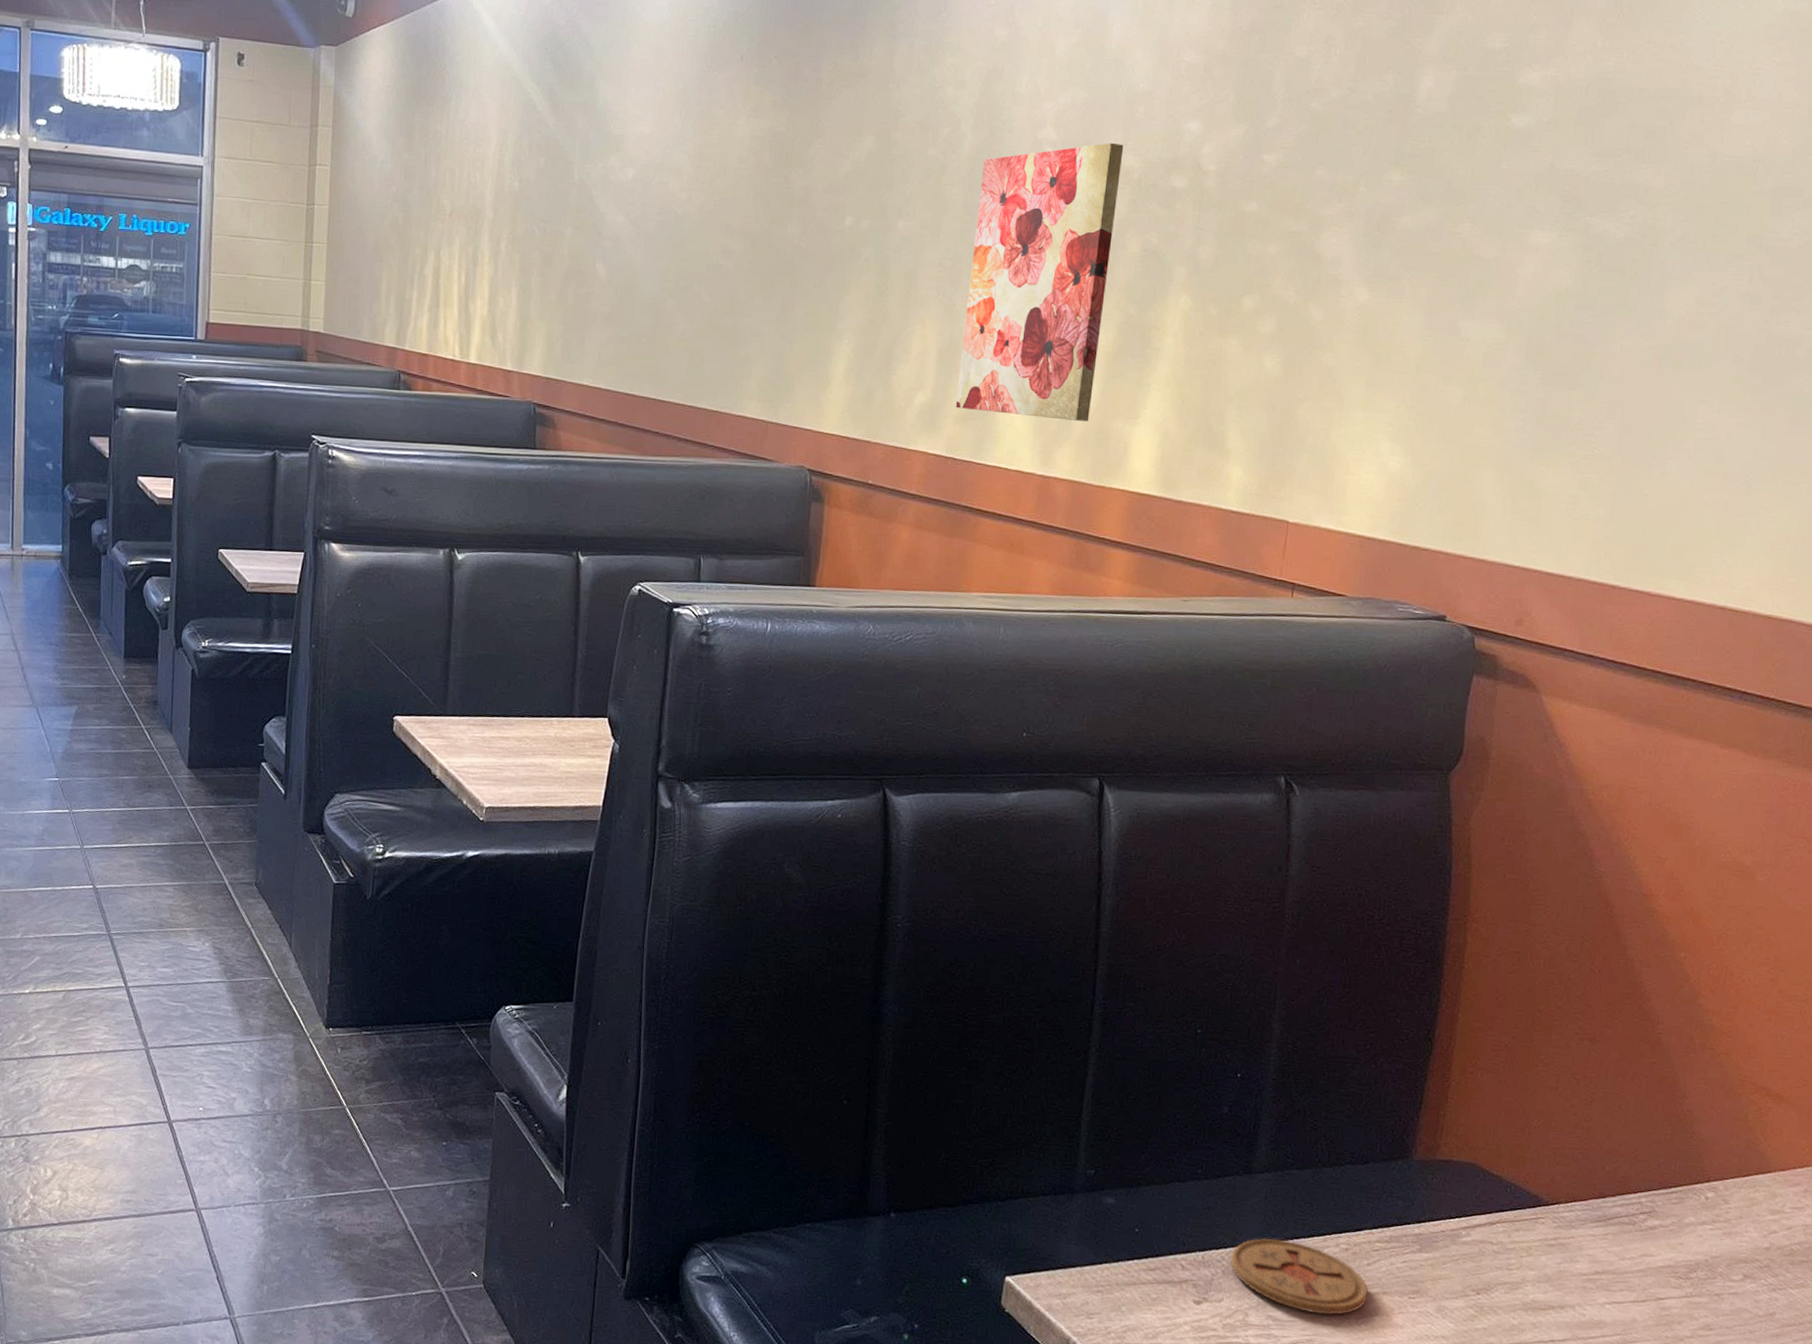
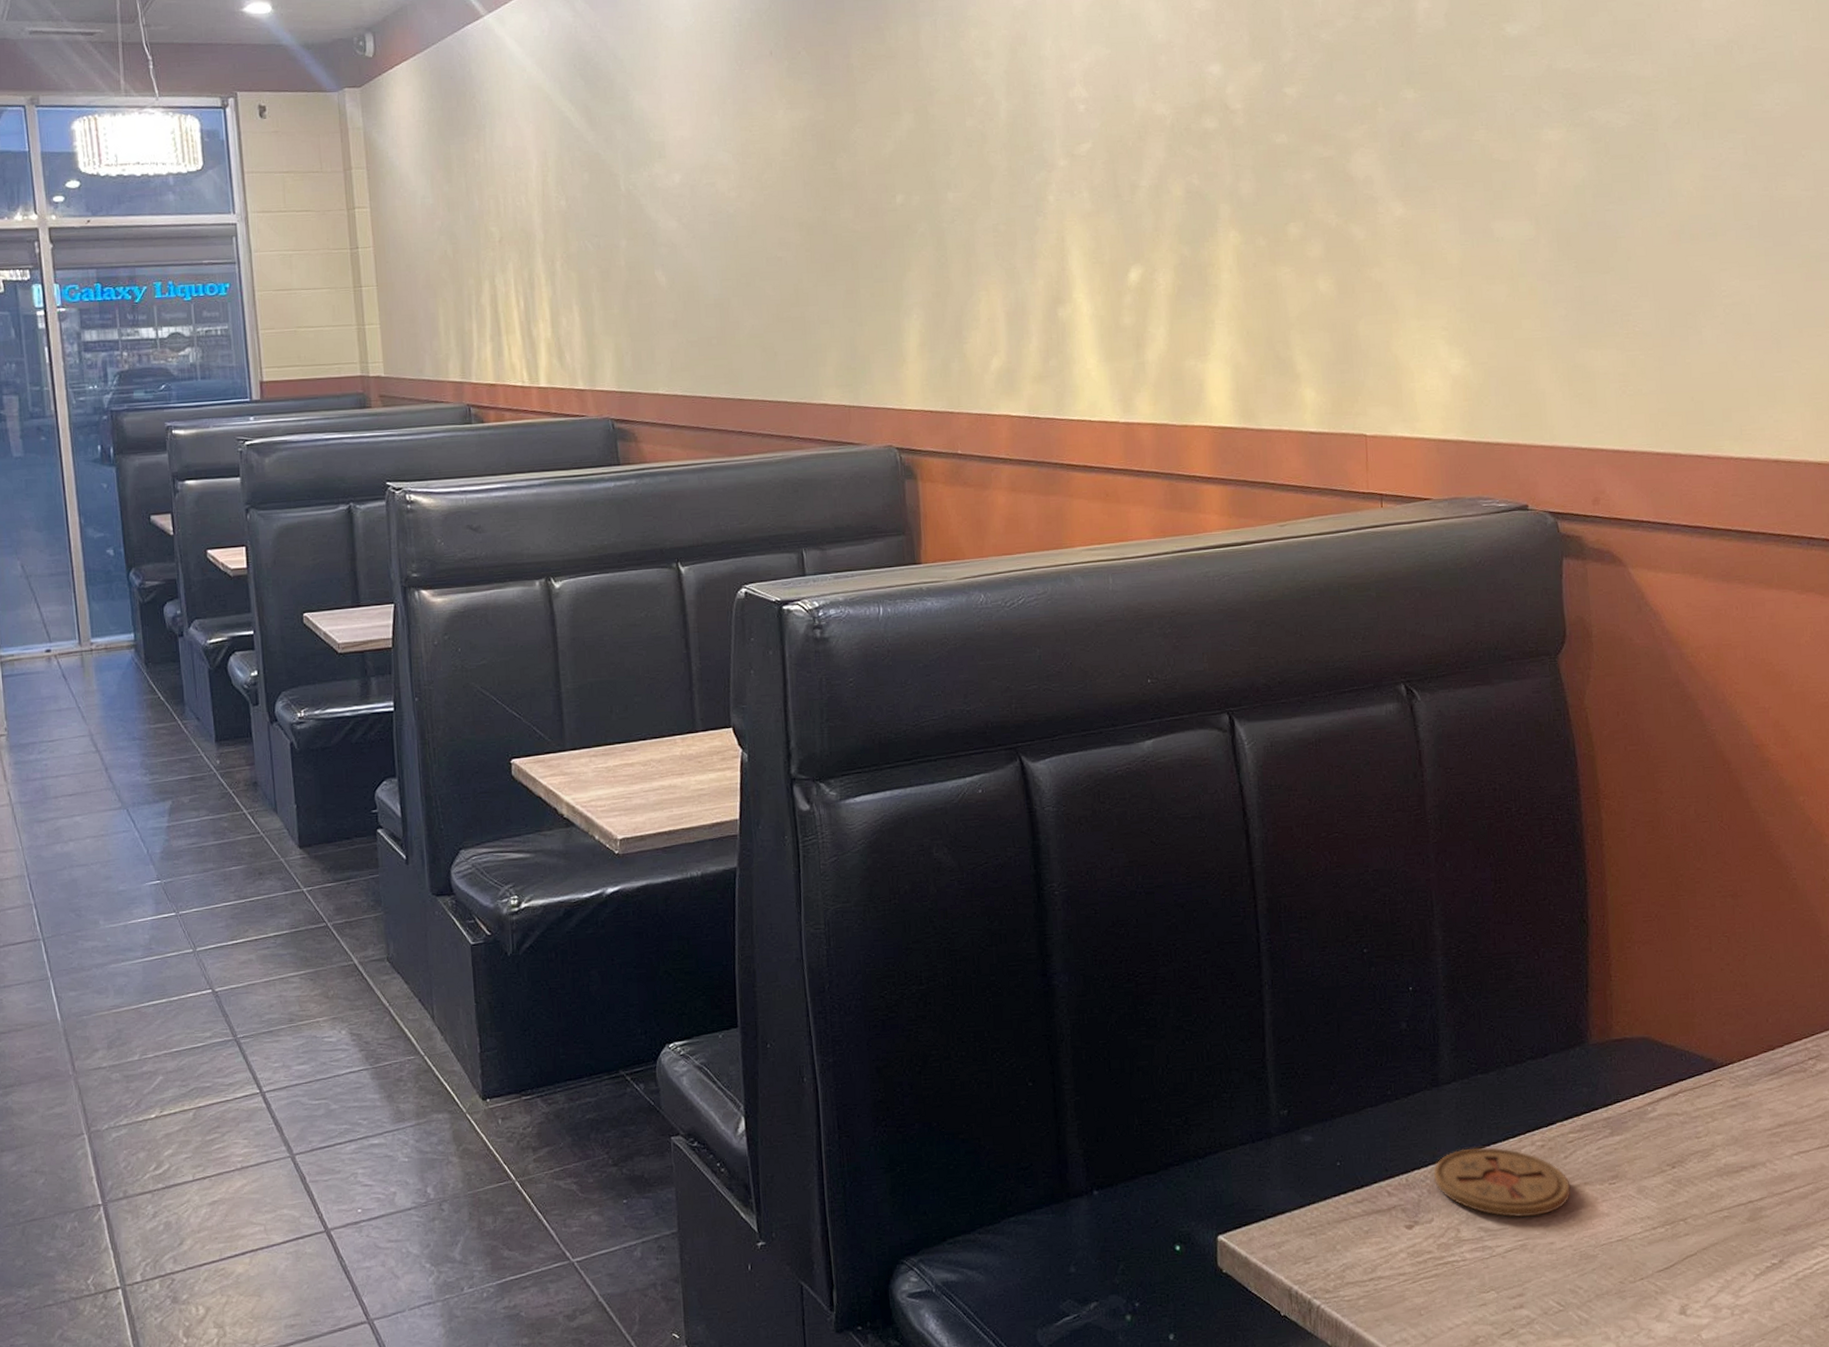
wall art: present [955,142,1124,422] -> none [1021,93,1162,368]

